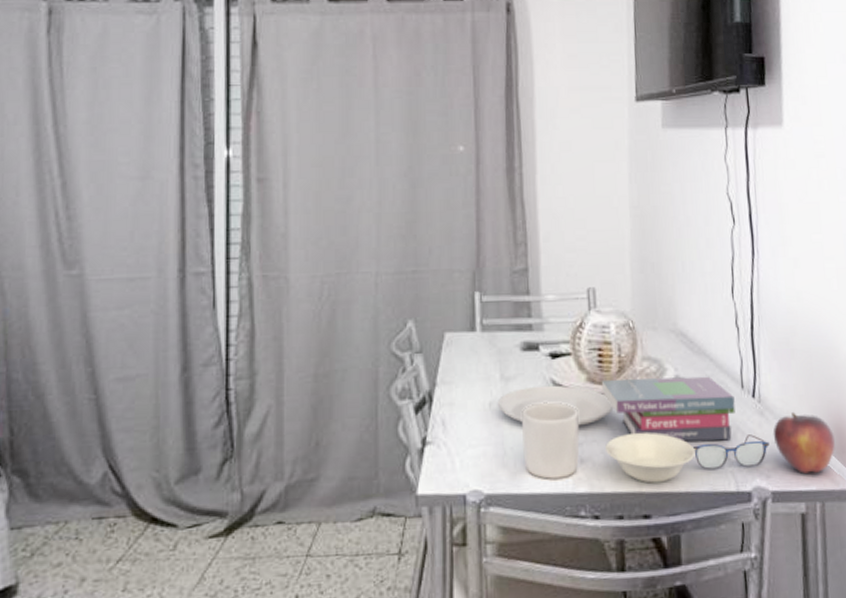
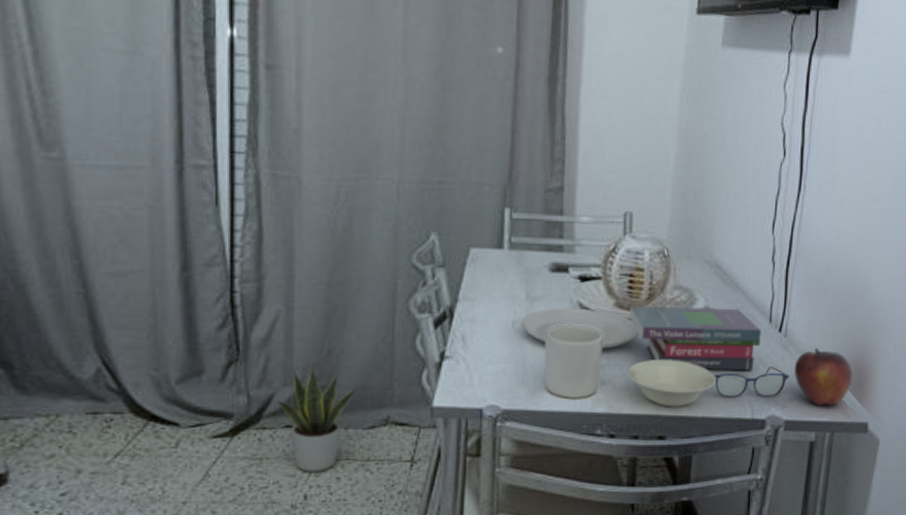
potted plant: none [268,459,345,571] -> present [277,366,358,472]

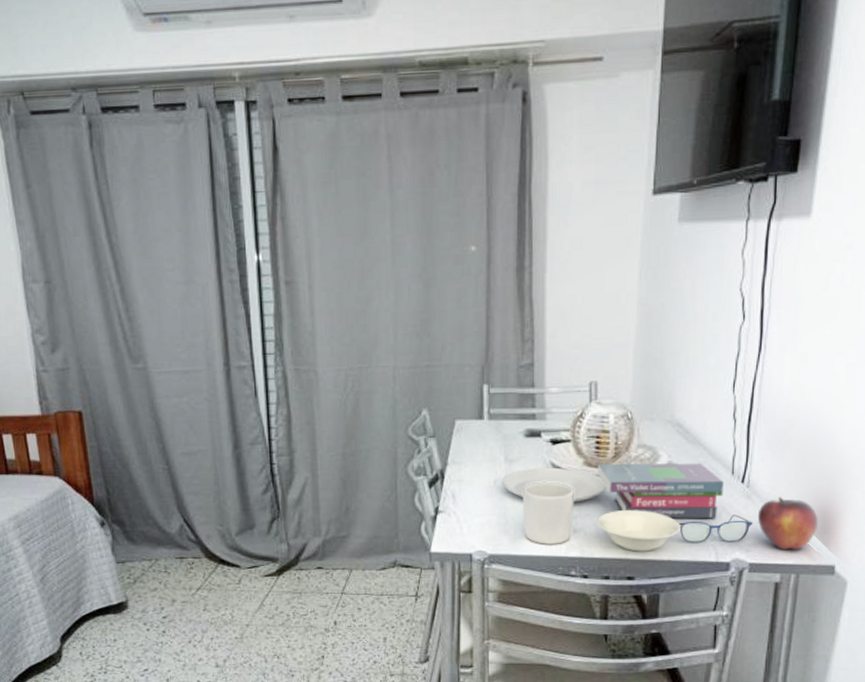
potted plant: present [277,366,358,472] -> none [309,521,371,604]

